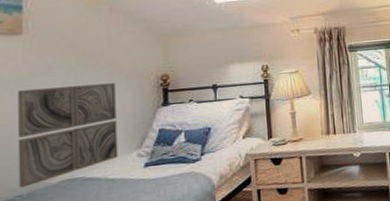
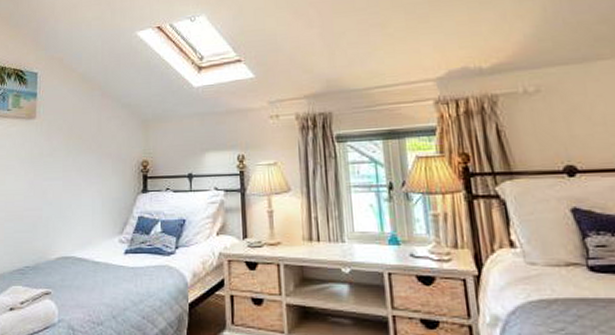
wall art: present [17,83,118,188] -> none [27,166,103,259]

